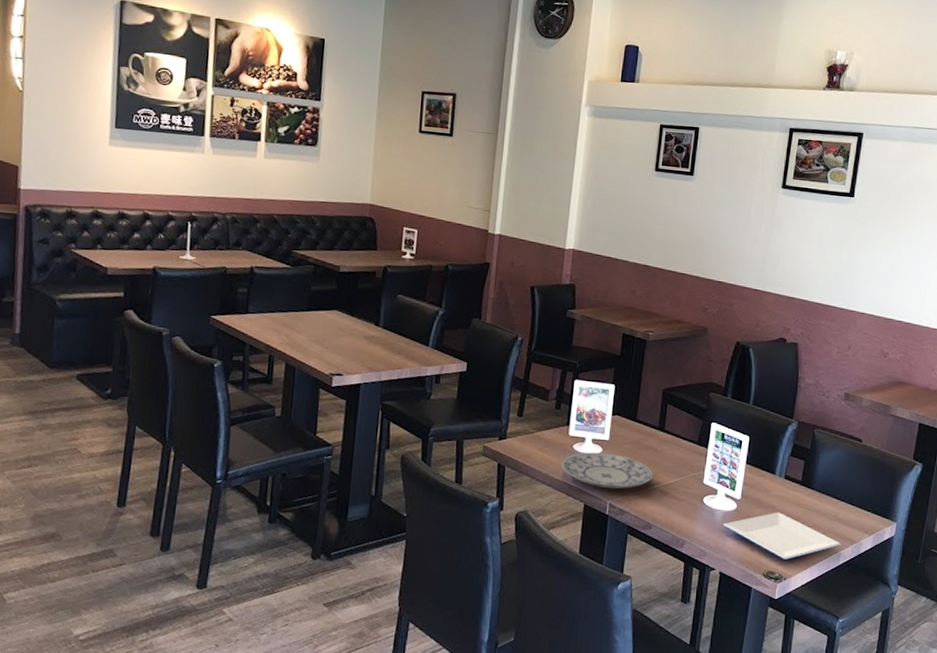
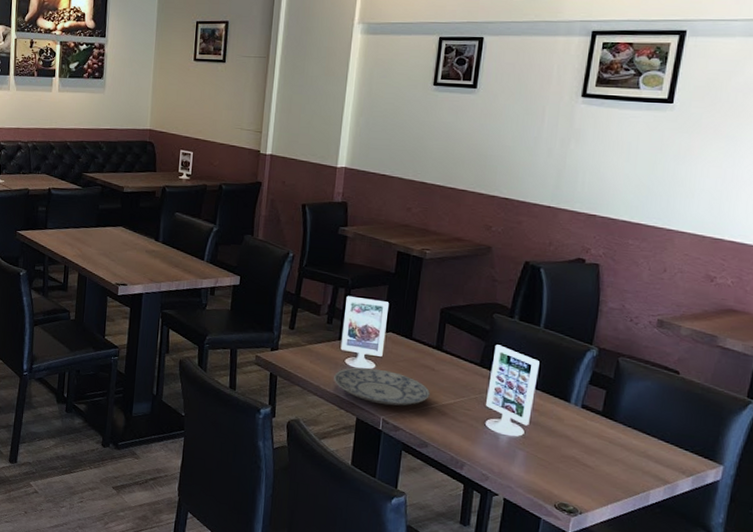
plate: present [723,512,842,561] -> none [508,442,651,494]

